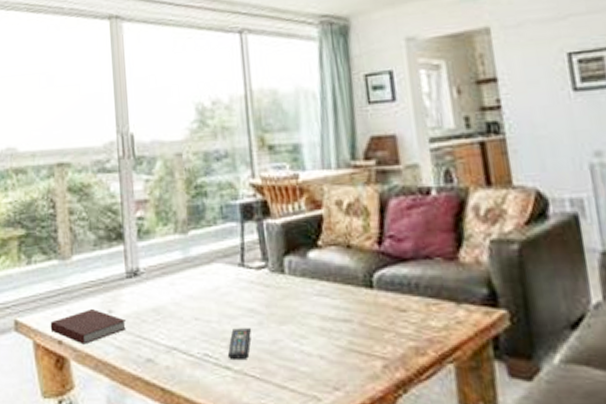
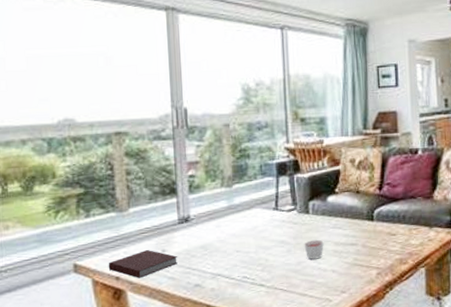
remote control: present [227,328,252,361] -> none [262,255,282,280]
candle: none [280,310,307,338] -> present [304,239,324,260]

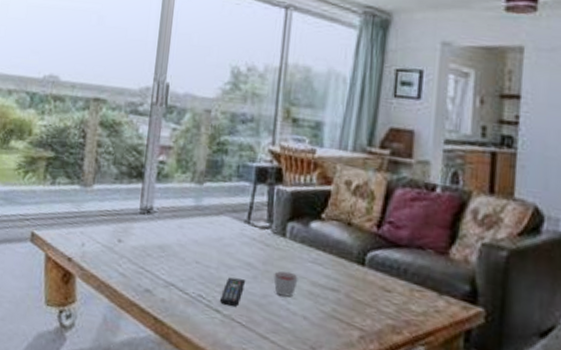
notebook: present [108,249,178,278] -> none [62,234,133,266]
remote control: none [262,255,282,280] -> present [219,277,246,307]

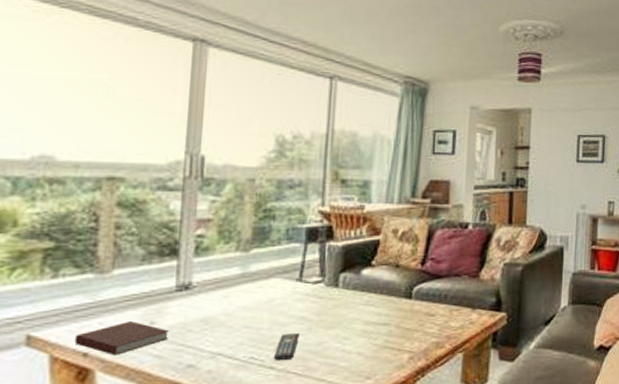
notebook: none [62,234,133,266] -> present [74,320,170,356]
candle: present [273,270,298,297] -> none [328,317,352,340]

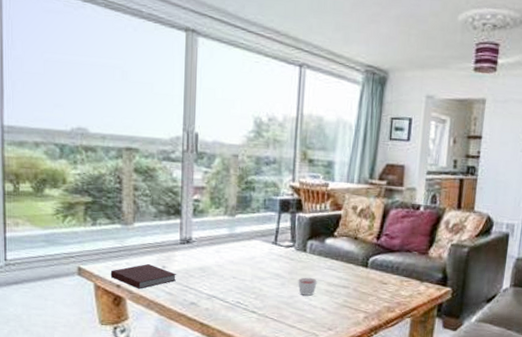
remote control: present [273,333,301,361] -> none [254,286,276,308]
candle: none [328,317,352,340] -> present [298,277,317,296]

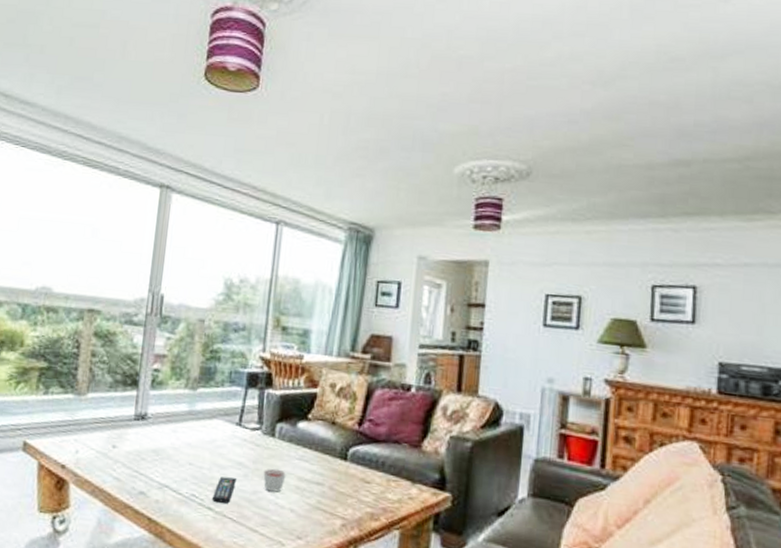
notebook: present [110,263,177,289] -> none [56,441,128,472]
remote control: none [254,286,276,308] -> present [211,476,238,504]

